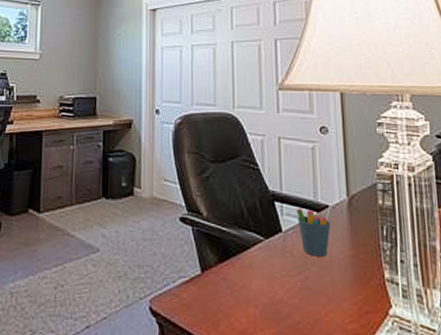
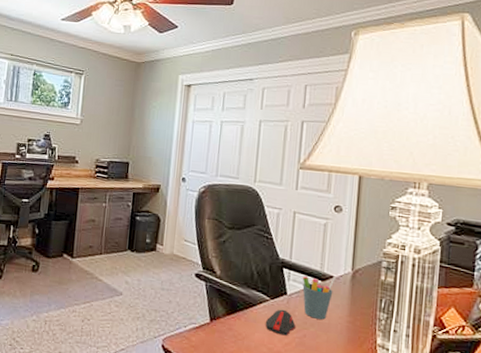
computer mouse: none [262,249,296,280] -> present [265,309,296,336]

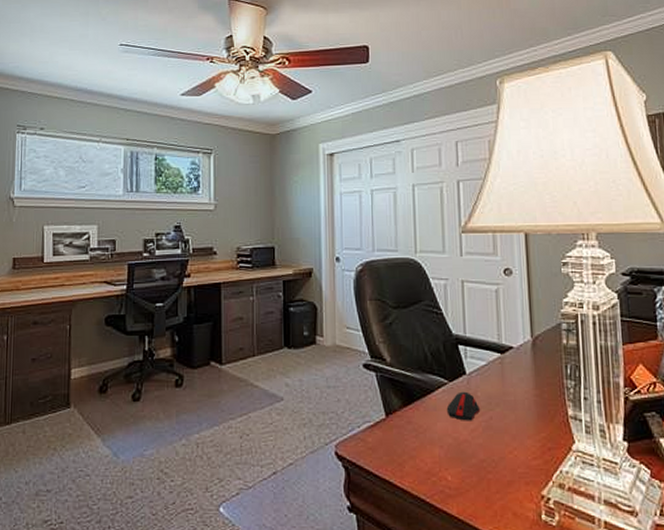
pen holder: present [302,276,336,320] -> none [480,346,515,397]

